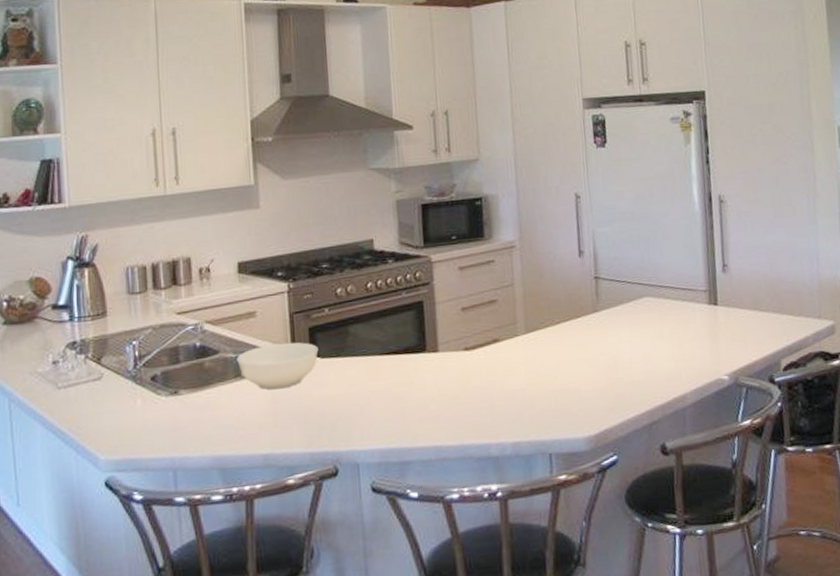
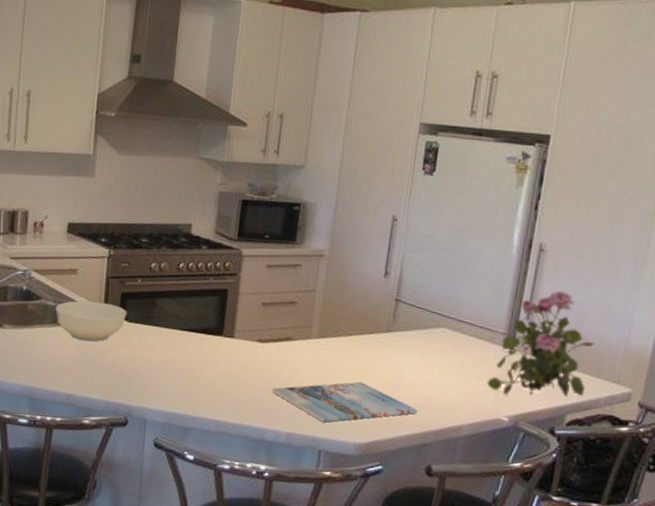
magazine: none [488,370,639,422] -> present [272,381,417,423]
flower bouquet: none [700,237,793,353] -> present [487,290,594,398]

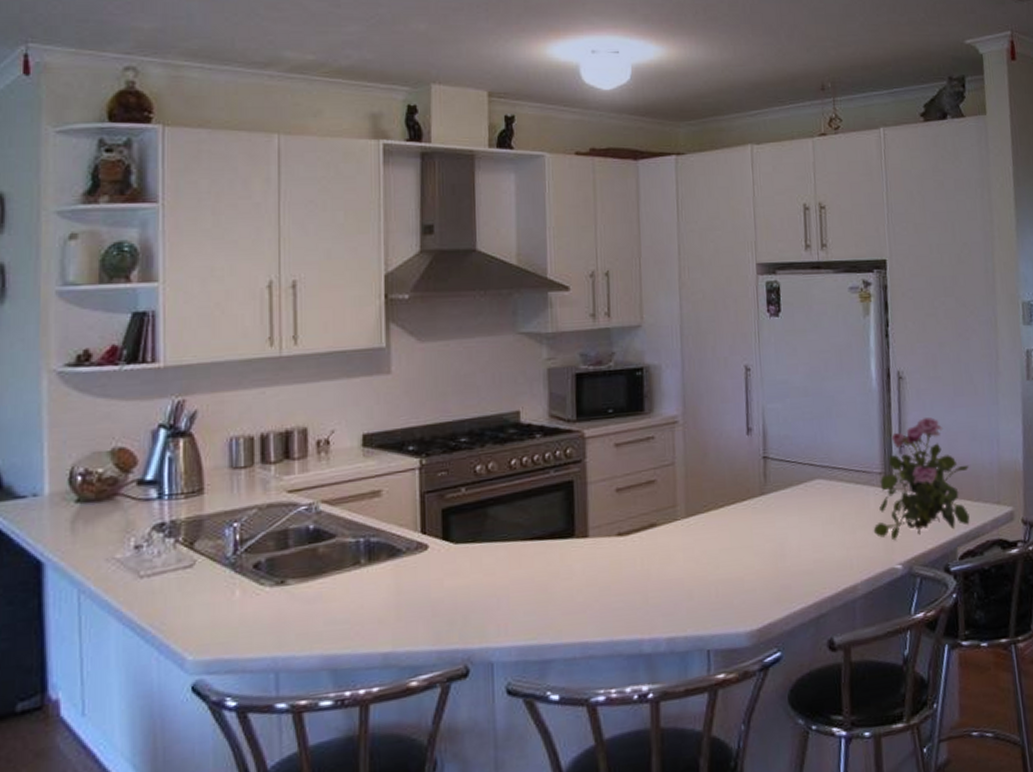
bowl: present [55,300,127,341] -> none [356,525,452,579]
magazine: present [272,381,417,423] -> none [642,558,807,616]

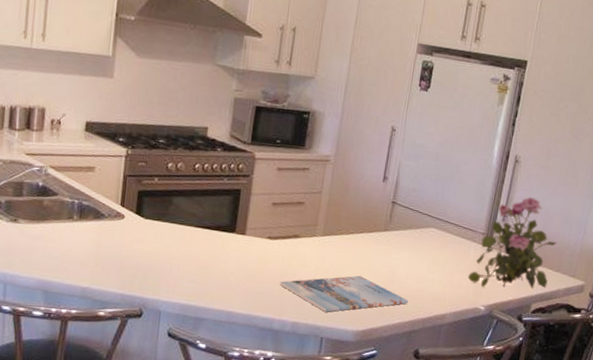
magazine: none [642,558,807,616] -> present [279,275,408,312]

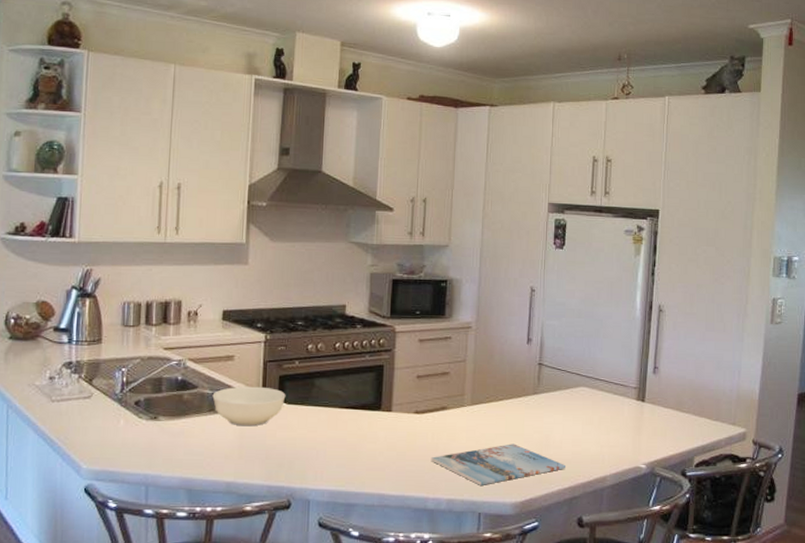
bowl: none [71,197,144,237] -> present [212,386,286,427]
flower bouquet: present [467,196,556,289] -> none [624,345,711,444]

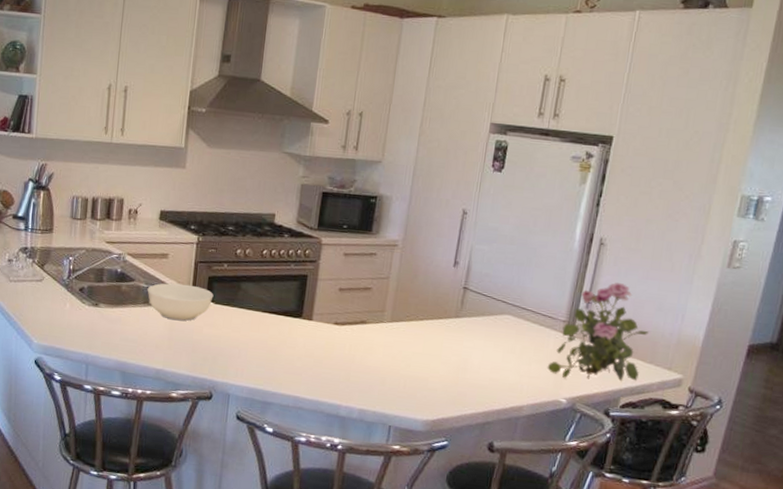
magazine: present [431,443,565,485] -> none [346,363,481,400]
flower bouquet: none [624,345,711,444] -> present [547,282,649,382]

